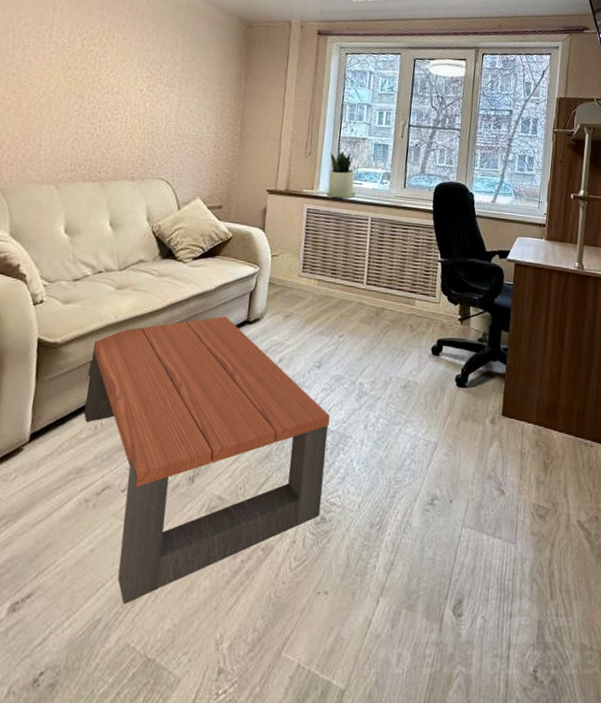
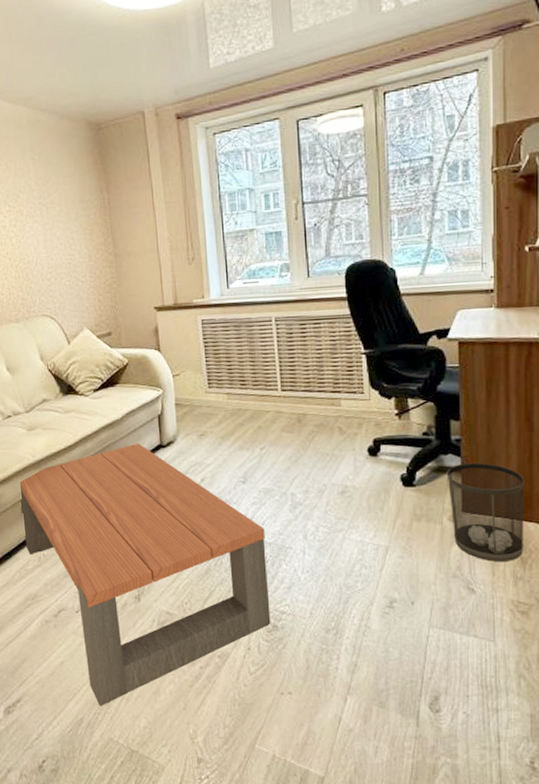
planter: present [326,151,357,199] -> none [215,249,254,303]
waste bin: none [493,370,553,466] -> present [446,462,524,562]

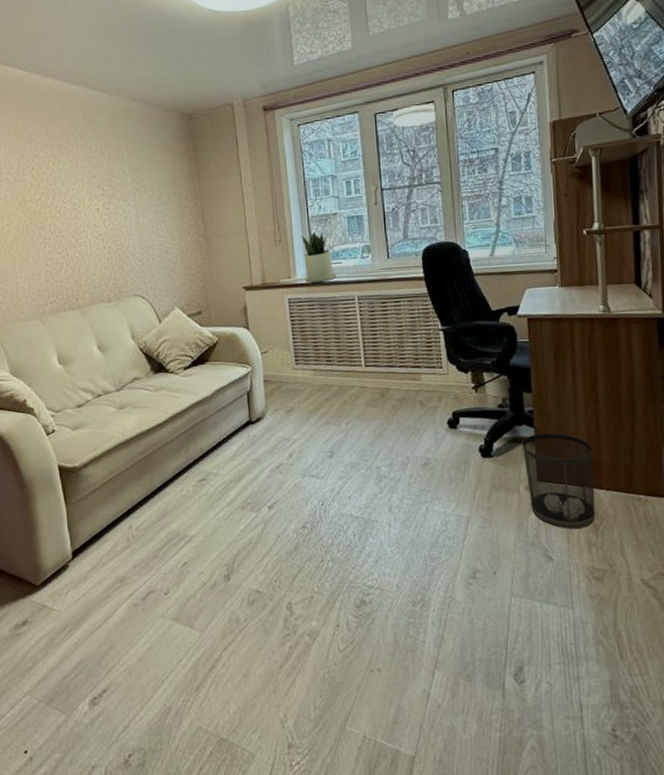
coffee table: present [20,443,271,706] -> none [109,419,359,693]
planter: none [215,249,254,303] -> present [301,231,338,283]

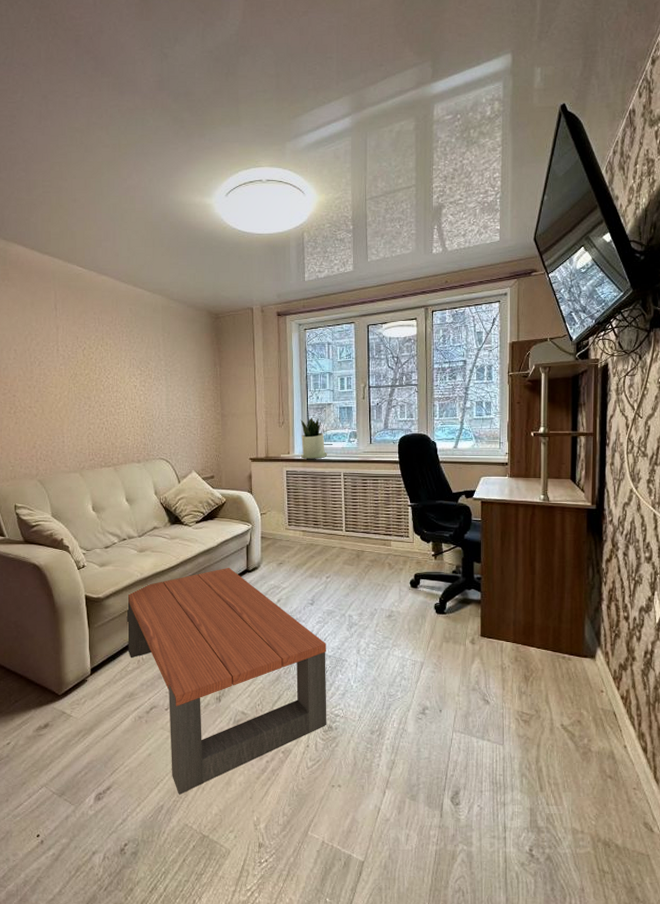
coffee table: none [109,419,359,693] -> present [126,567,327,795]
waste bin: present [521,433,595,529] -> none [469,597,528,678]

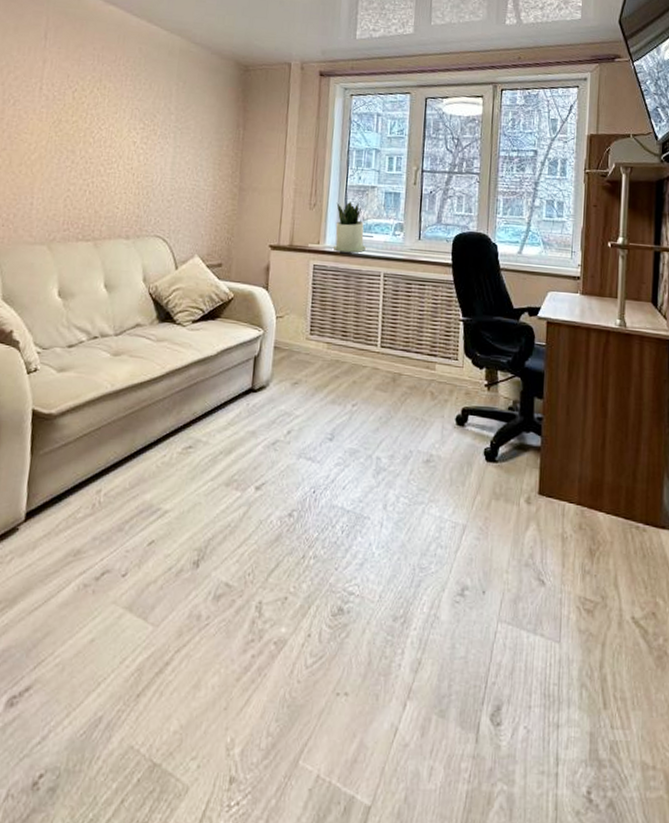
coffee table: present [126,567,327,795] -> none [80,383,345,701]

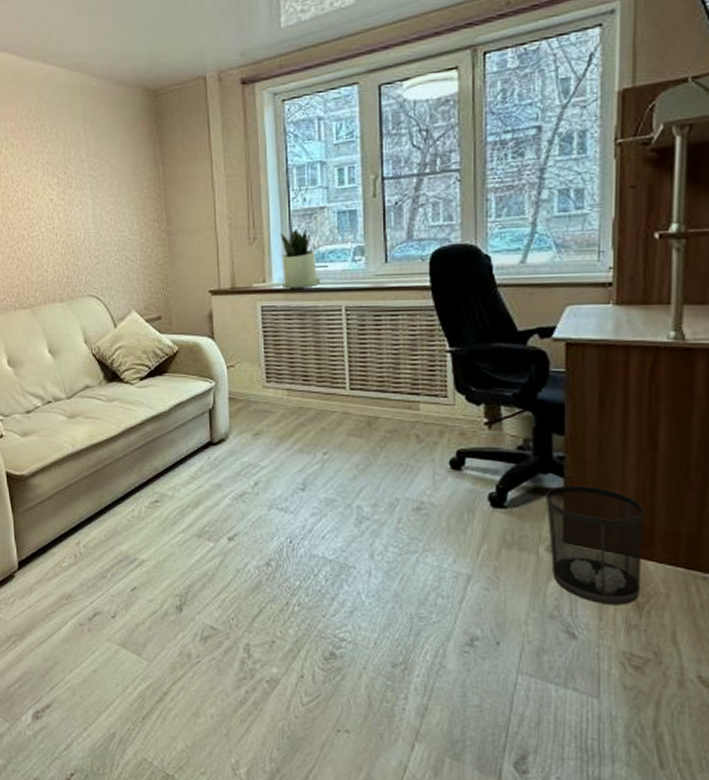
waste bin: none [527,443,597,552] -> present [545,485,644,605]

